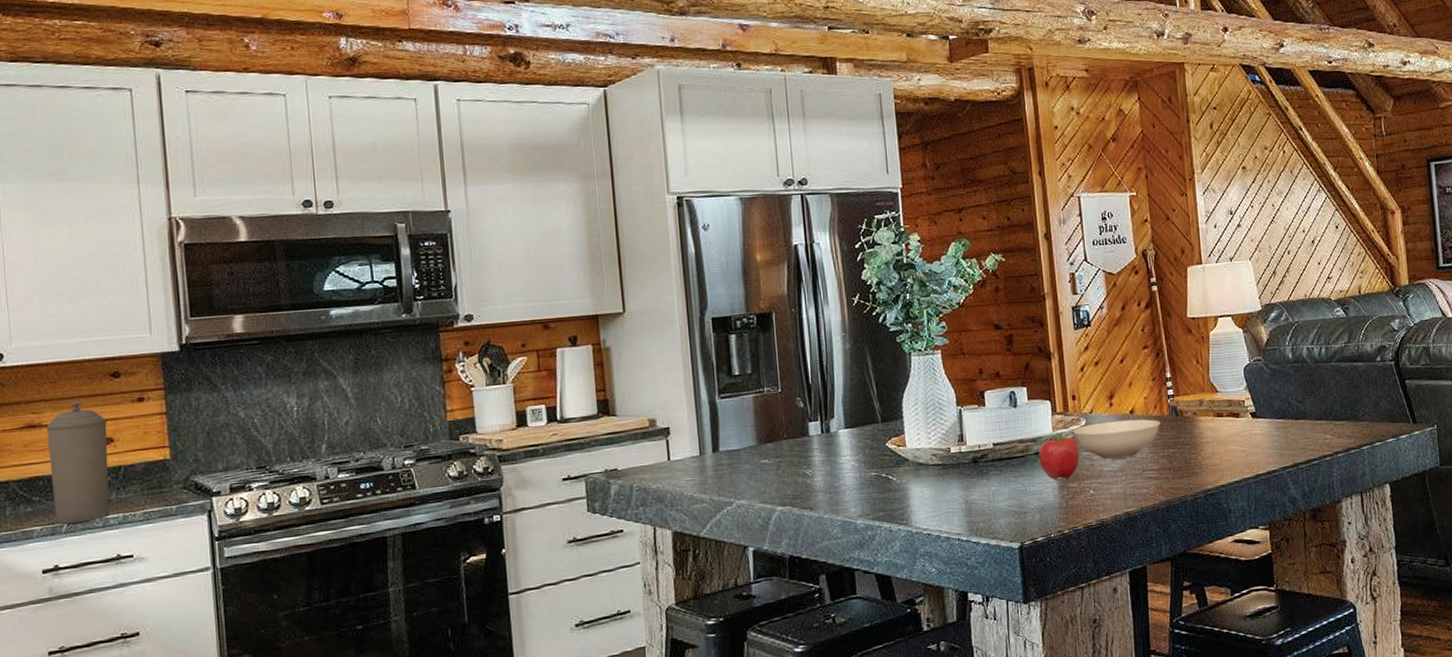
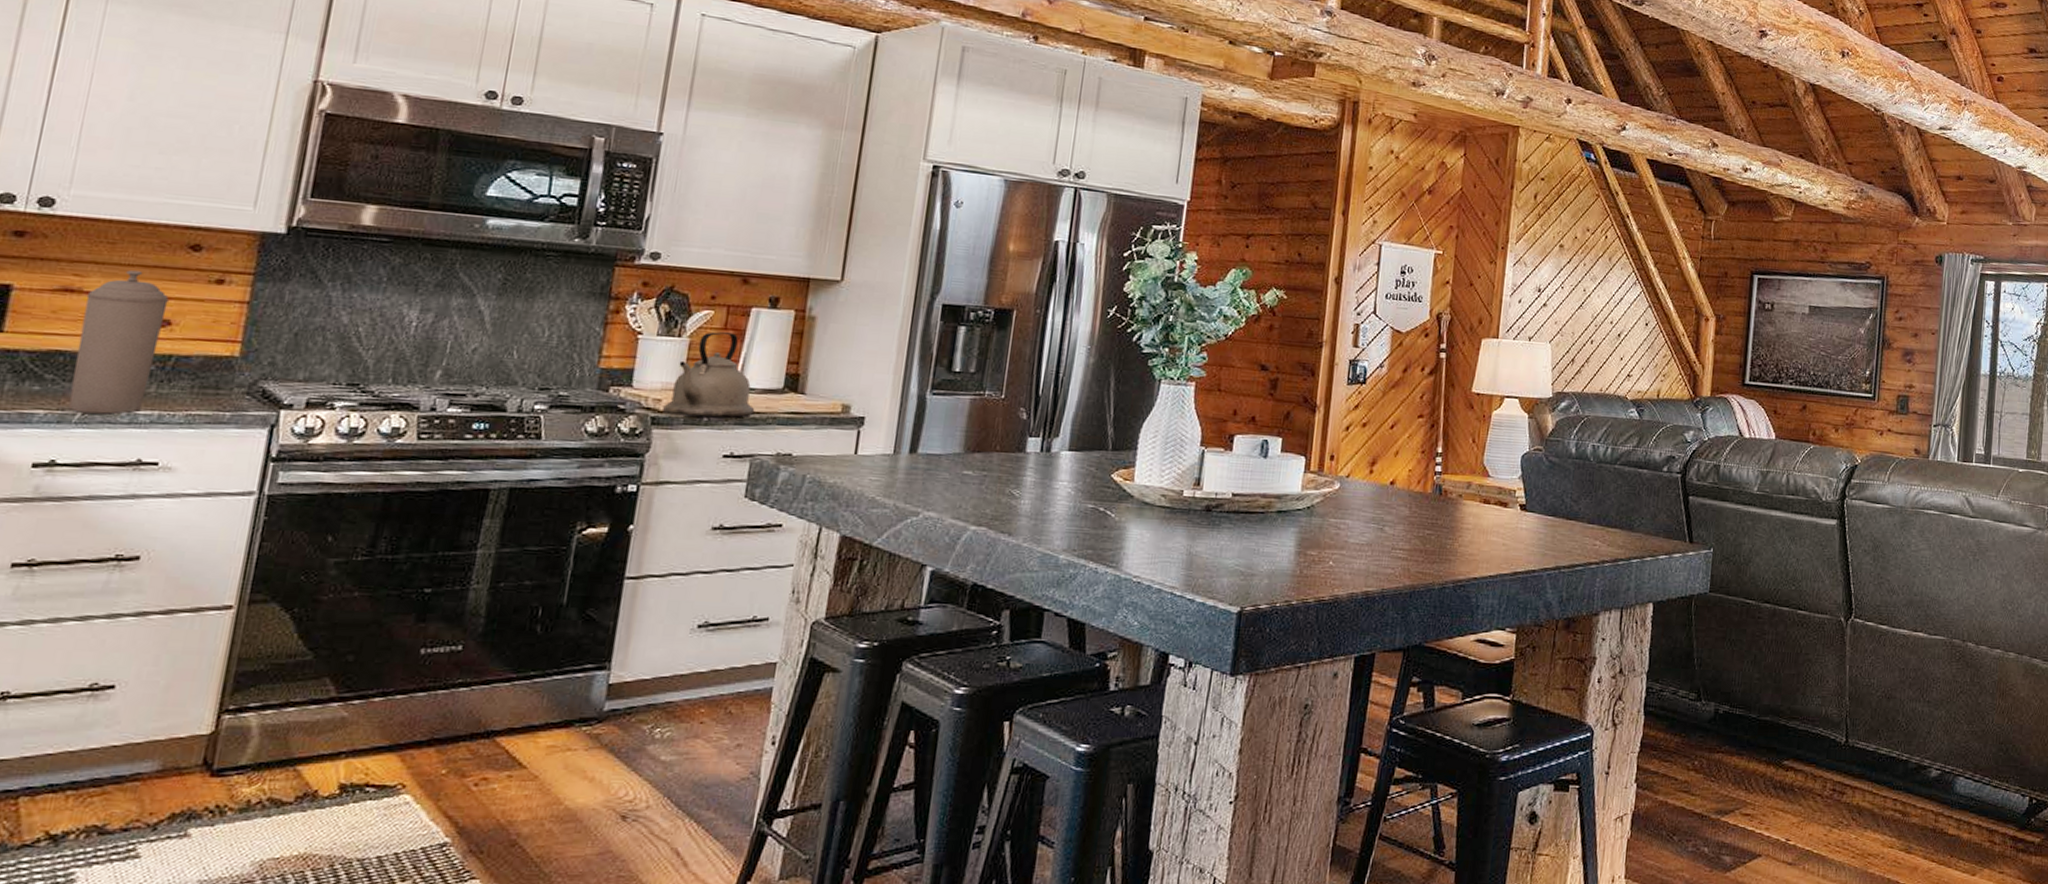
kettle: none [505,373,579,452] -> present [663,332,755,418]
fruit: present [1038,433,1080,480] -> none [1279,494,1327,544]
bowl: present [1073,419,1160,460] -> none [1324,489,1421,532]

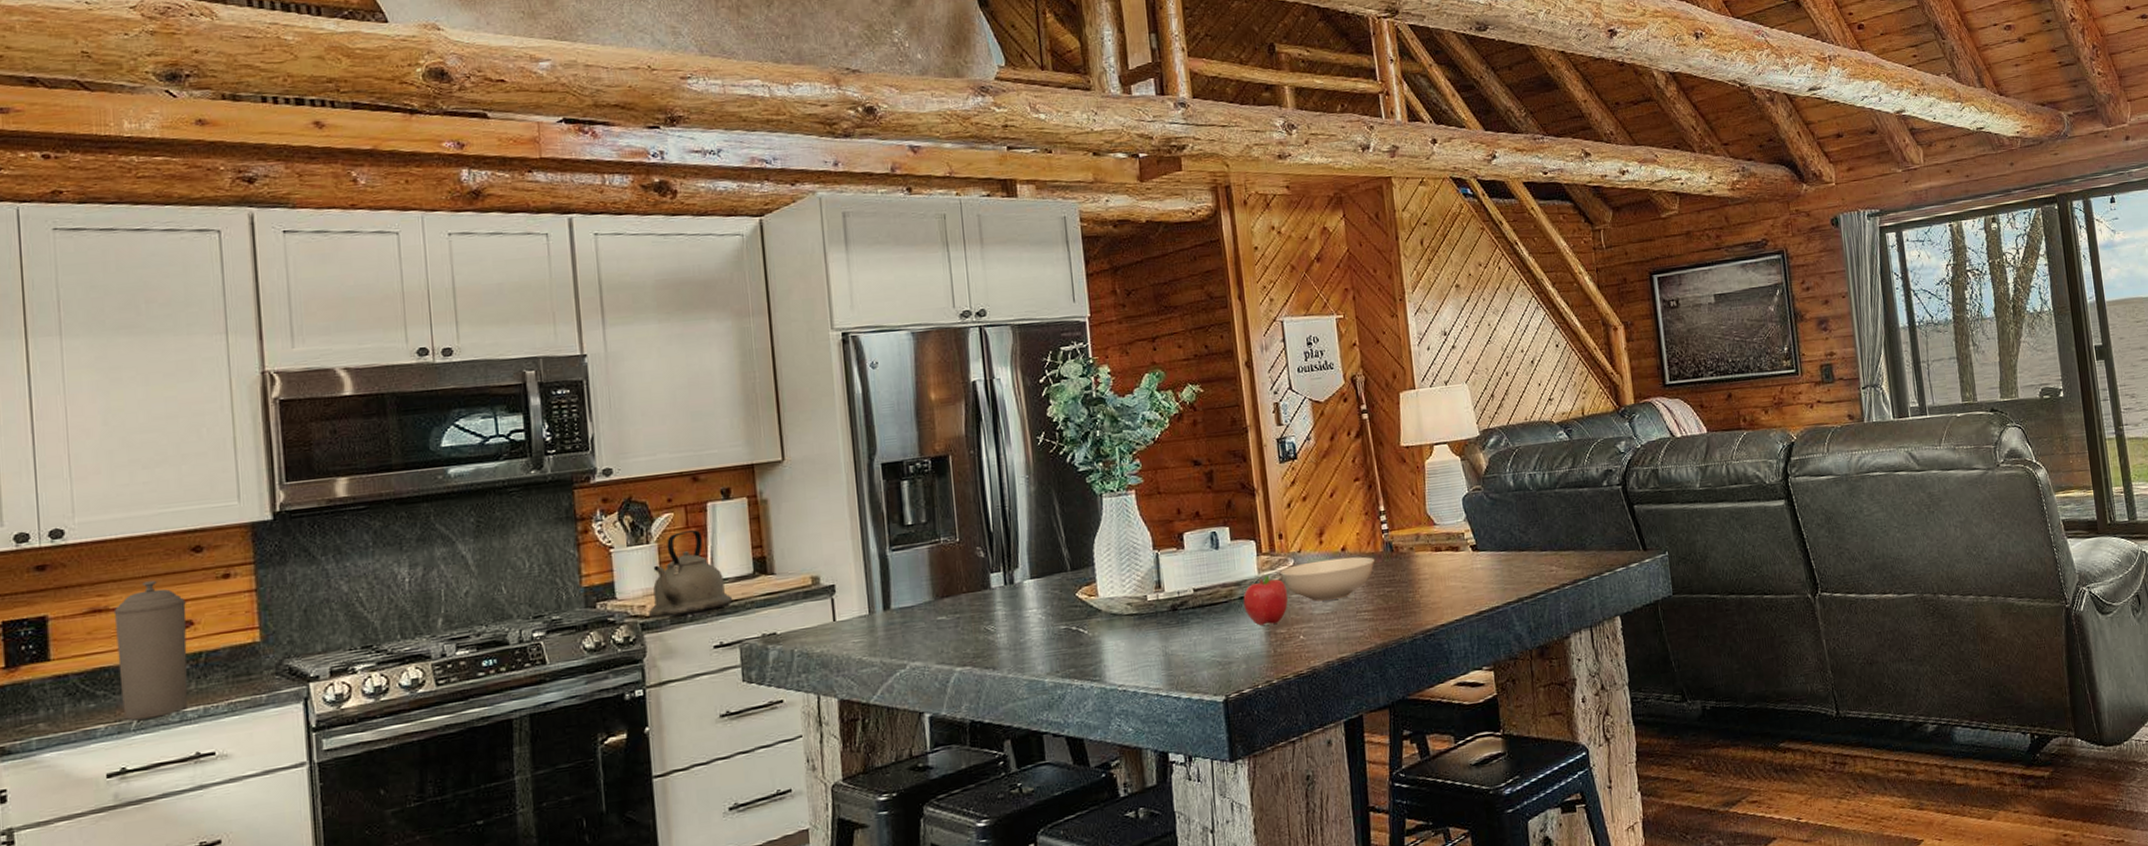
fruit: none [1279,494,1327,544] -> present [1243,575,1288,626]
bowl: none [1324,489,1421,532] -> present [1280,556,1374,602]

